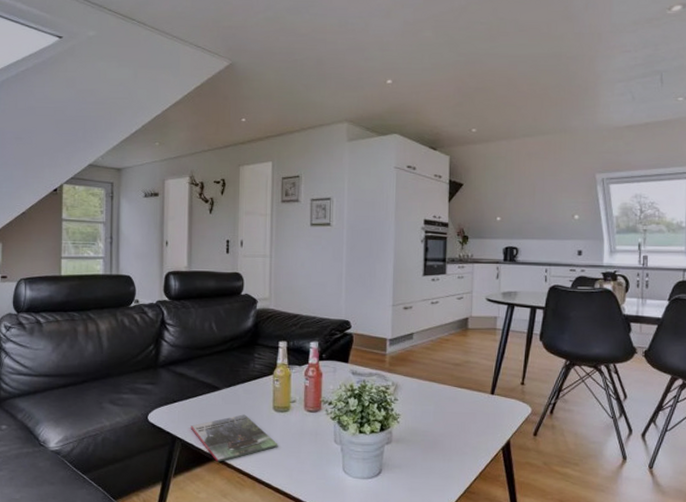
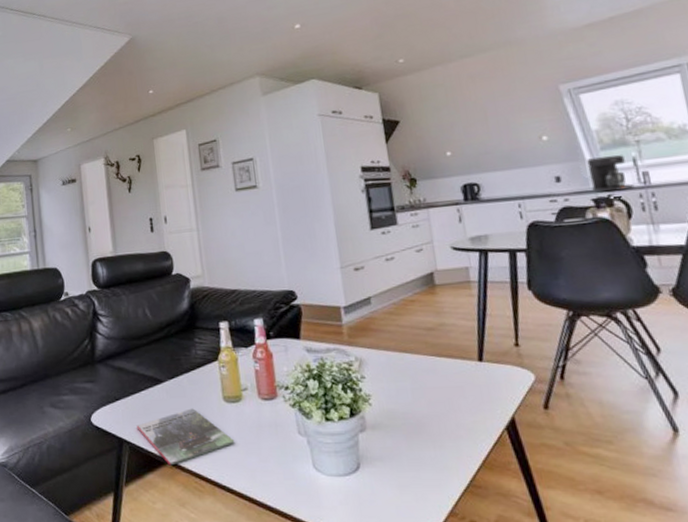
coffee maker: none [604,238,635,269] -> present [587,155,635,192]

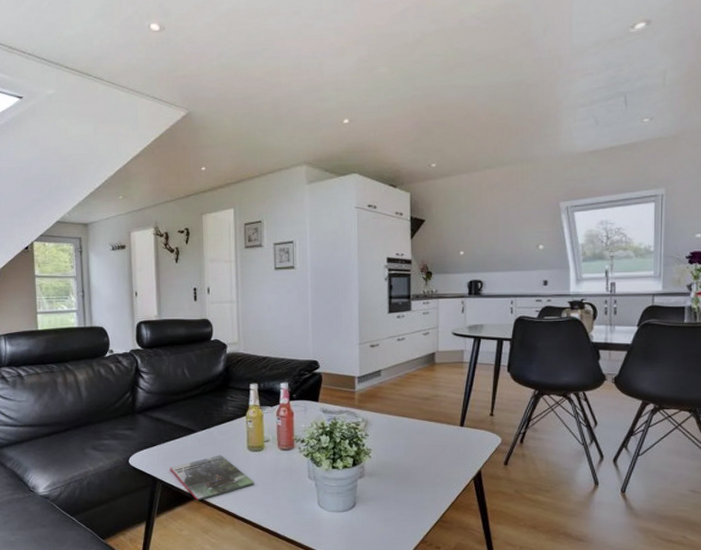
coffee maker: present [587,155,635,192] -> none [570,266,603,296]

